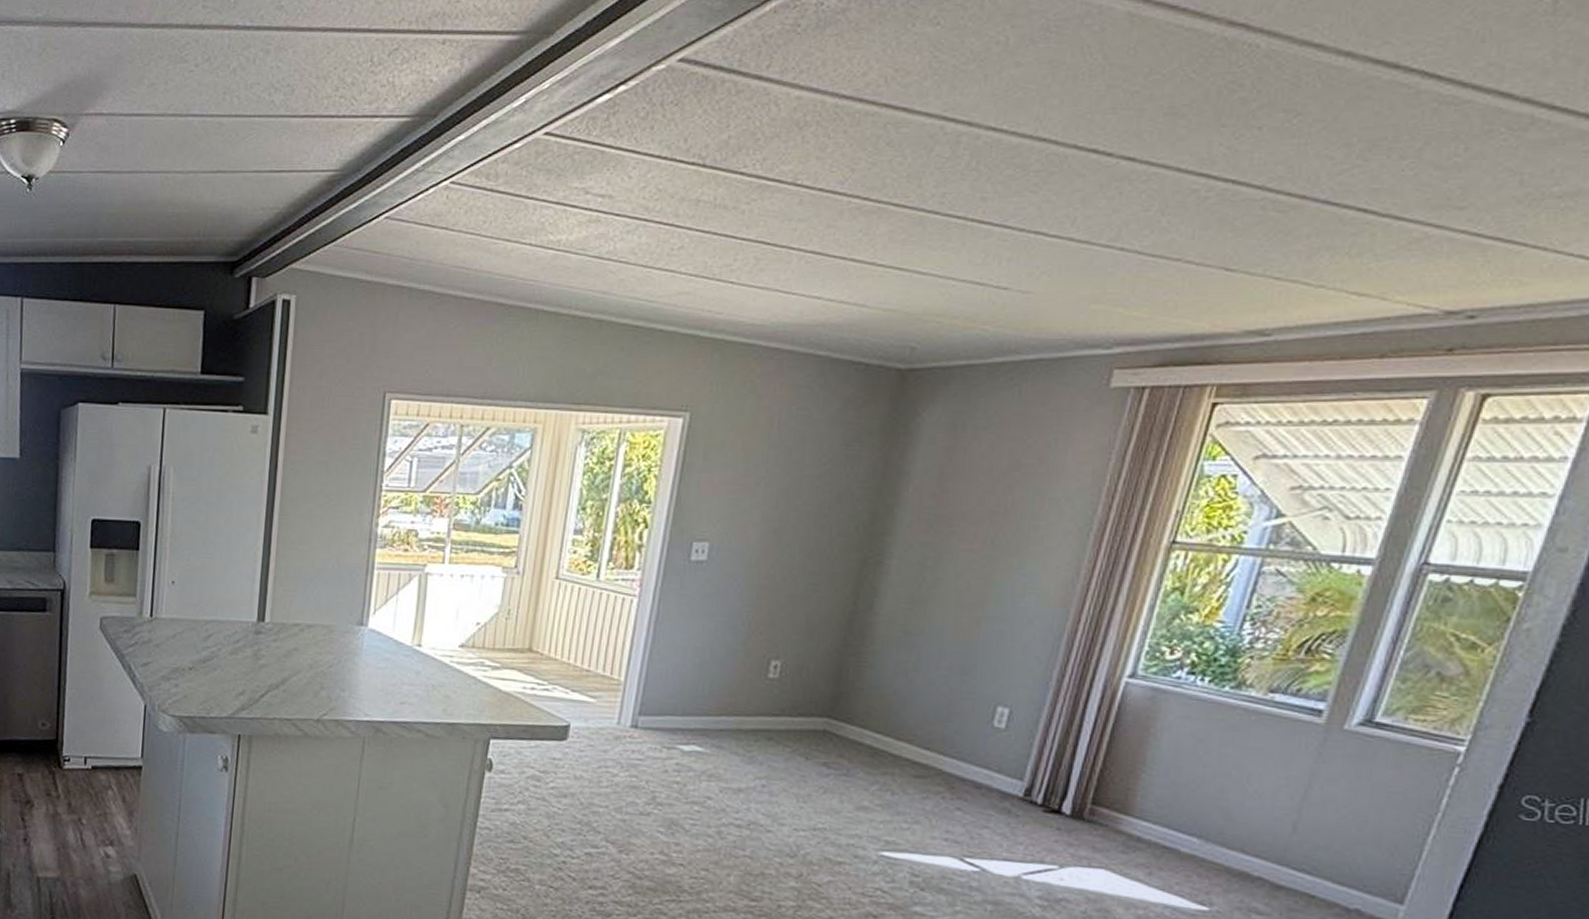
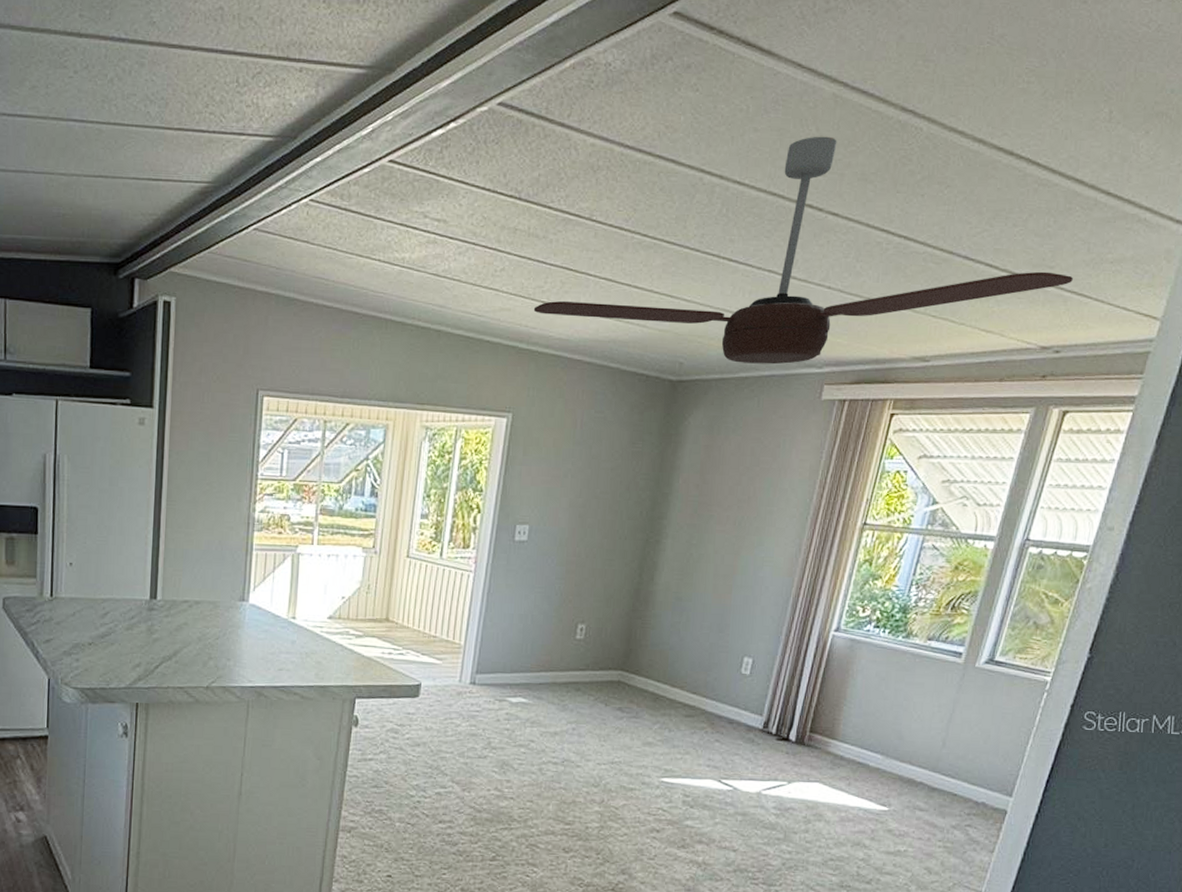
ceiling fan: none [719,65,1496,346] -> present [533,136,1073,365]

